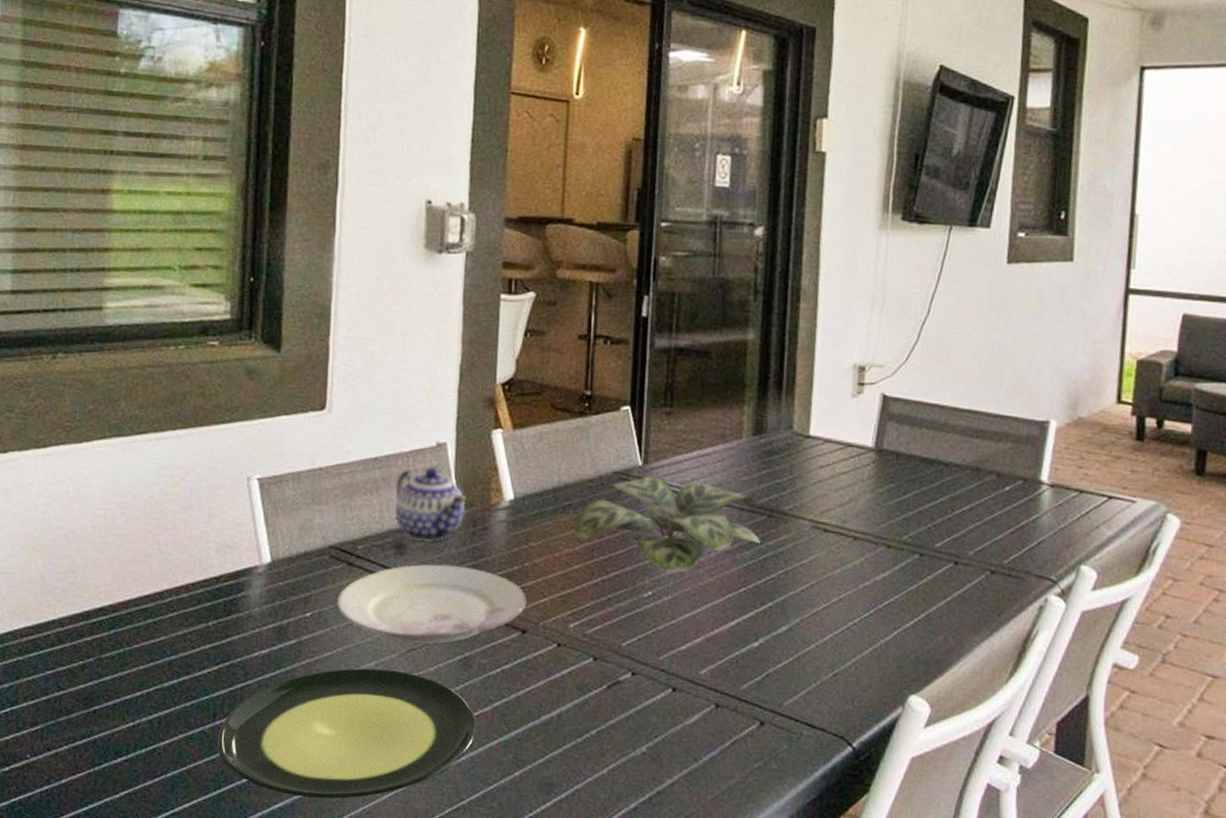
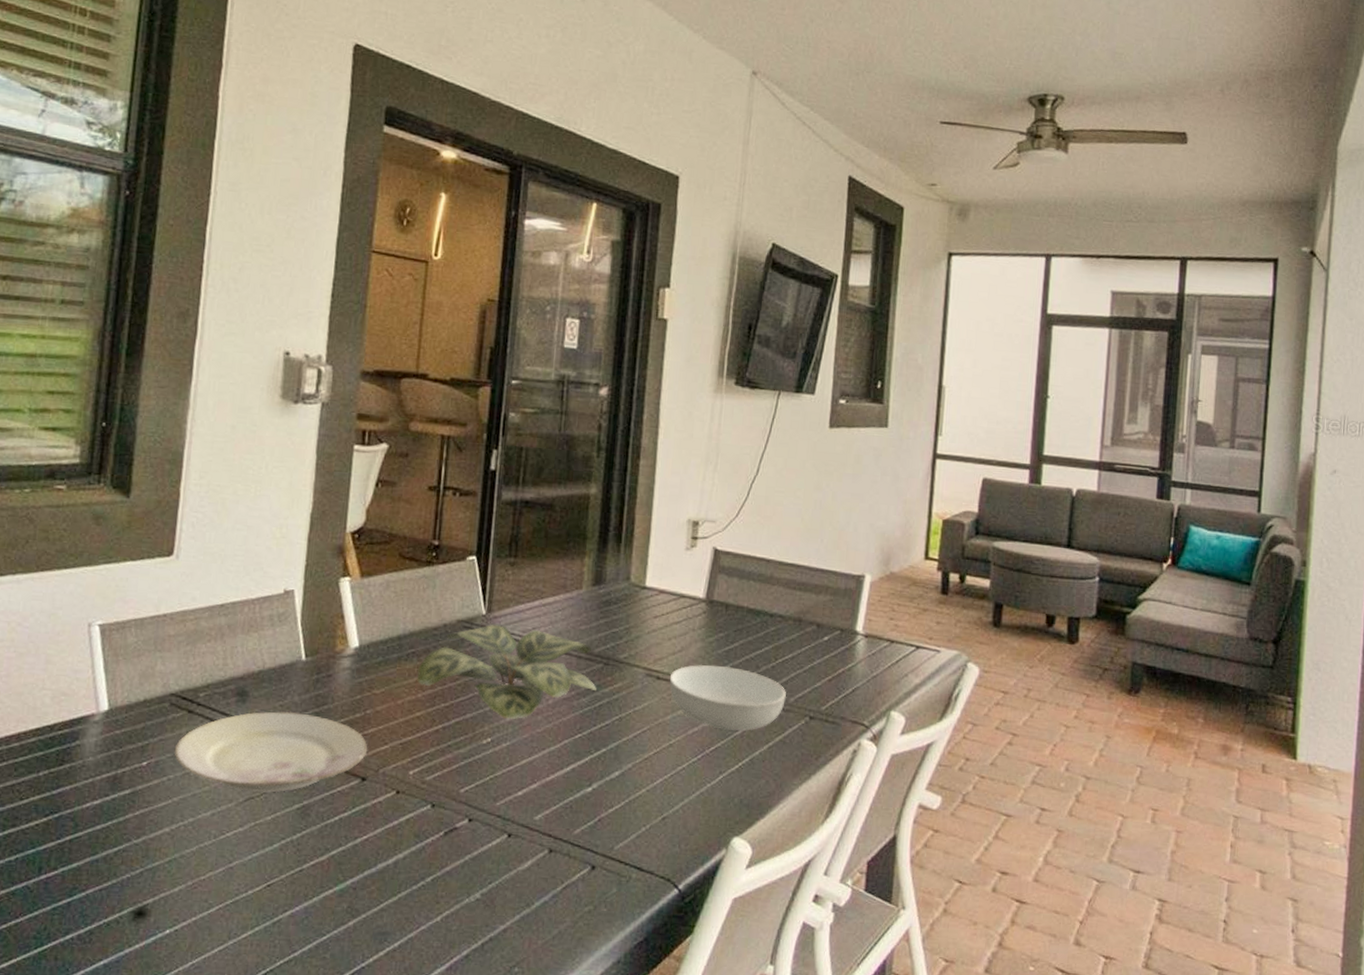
plate: present [217,668,477,799] -> none [41,818,312,954]
teapot: present [394,466,466,542] -> none [238,614,312,689]
serving bowl: none [837,516,965,586] -> present [669,664,787,732]

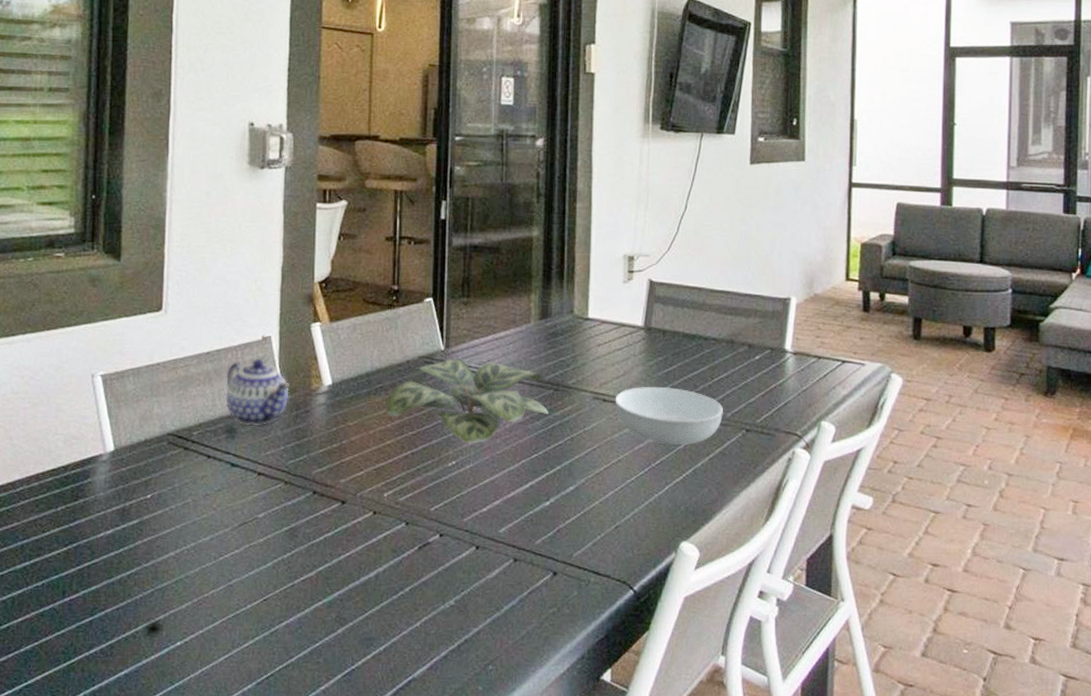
plate: present [174,711,368,793] -> none [174,445,346,518]
teapot: none [238,614,312,689] -> present [225,358,290,426]

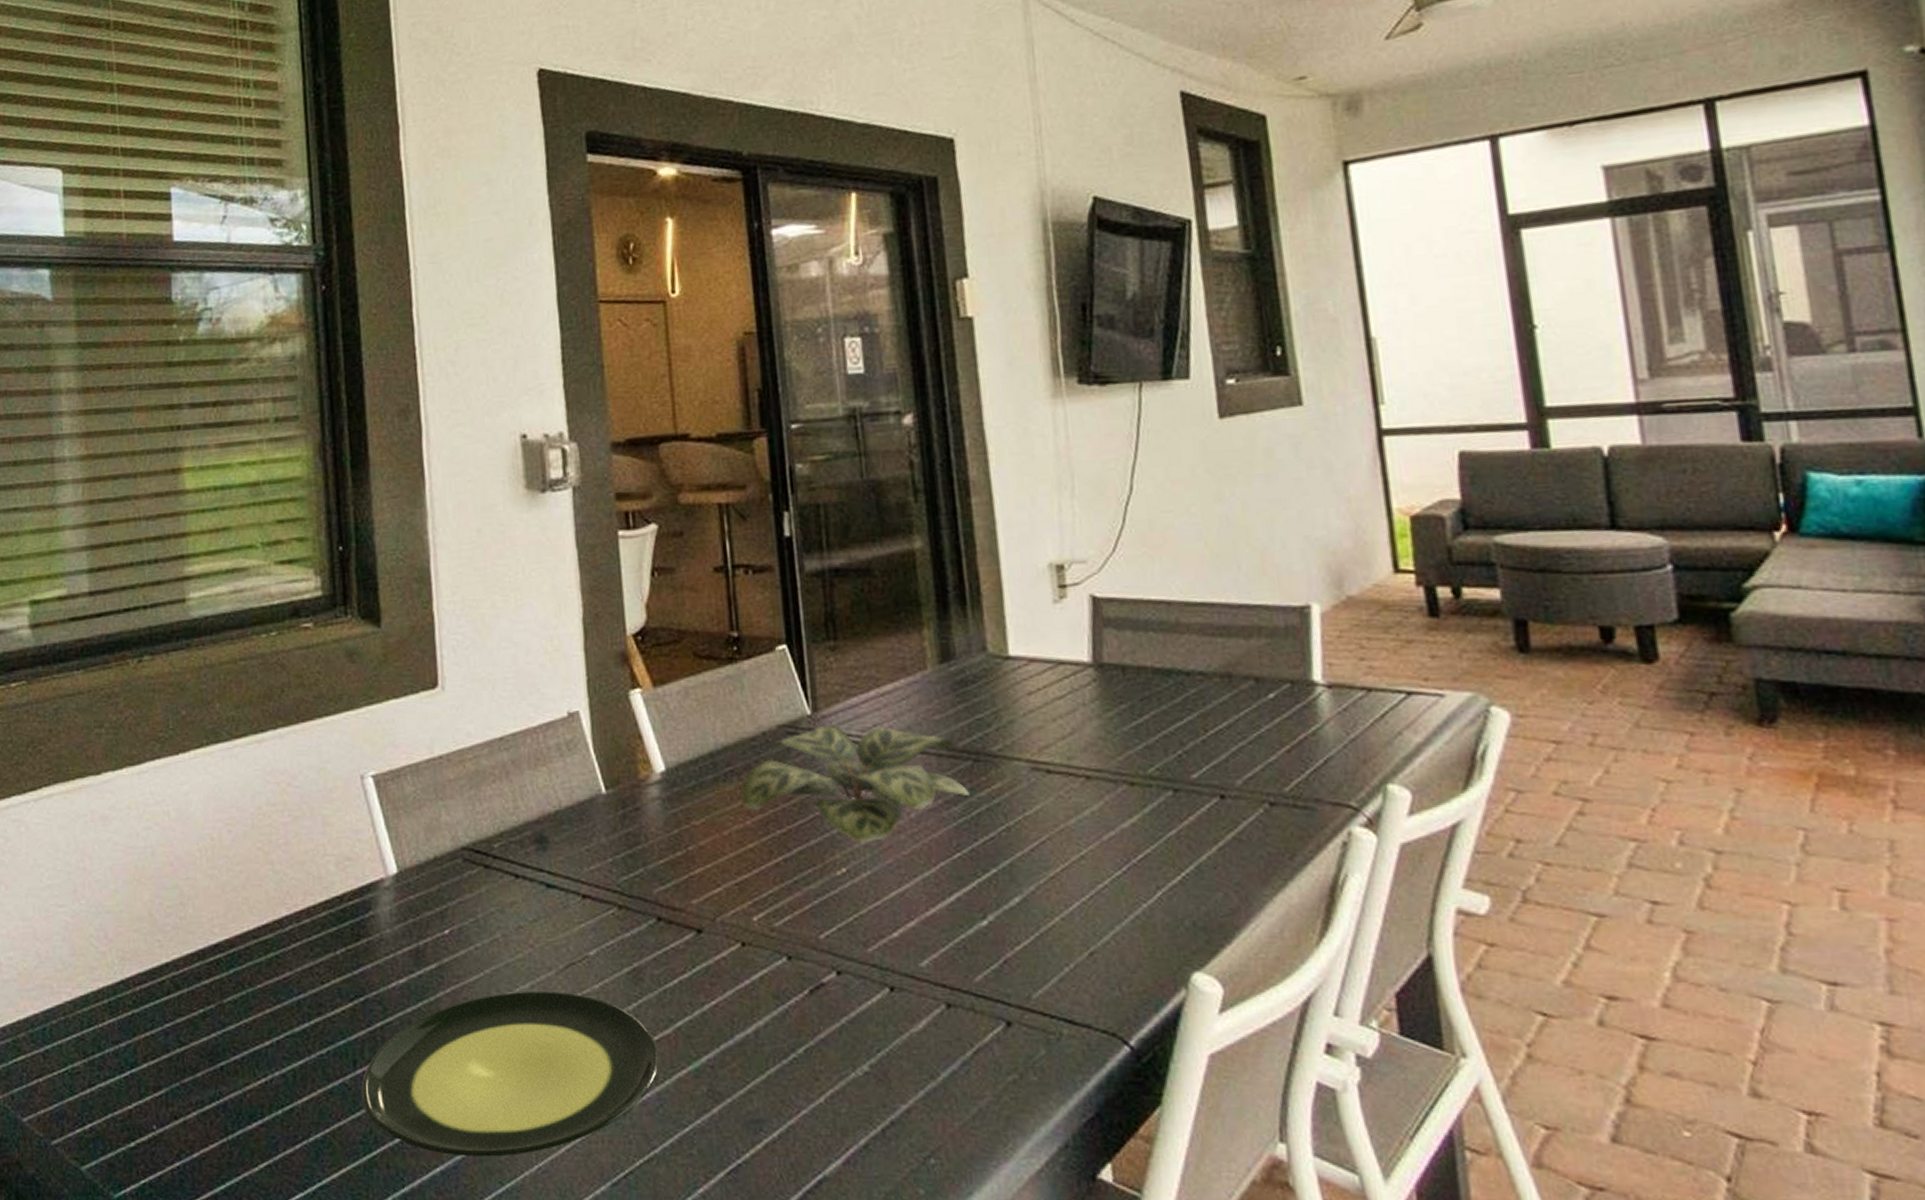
plate: none [67,543,303,664] -> present [361,992,659,1157]
teapot: present [225,358,290,426] -> none [527,741,612,832]
serving bowl: present [615,386,724,446] -> none [1063,747,1232,832]

